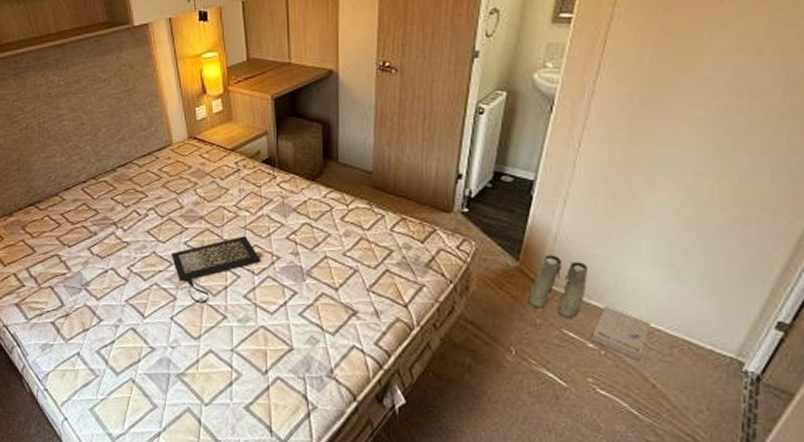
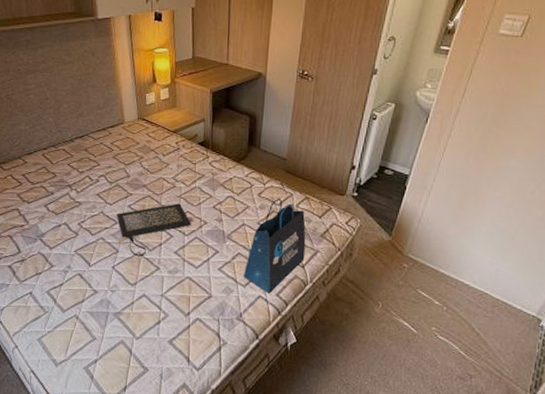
tote bag: none [331,221,407,342] -> present [244,198,306,294]
boots: present [528,255,589,319] -> none [395,233,441,283]
book: present [590,305,652,360] -> none [437,273,481,315]

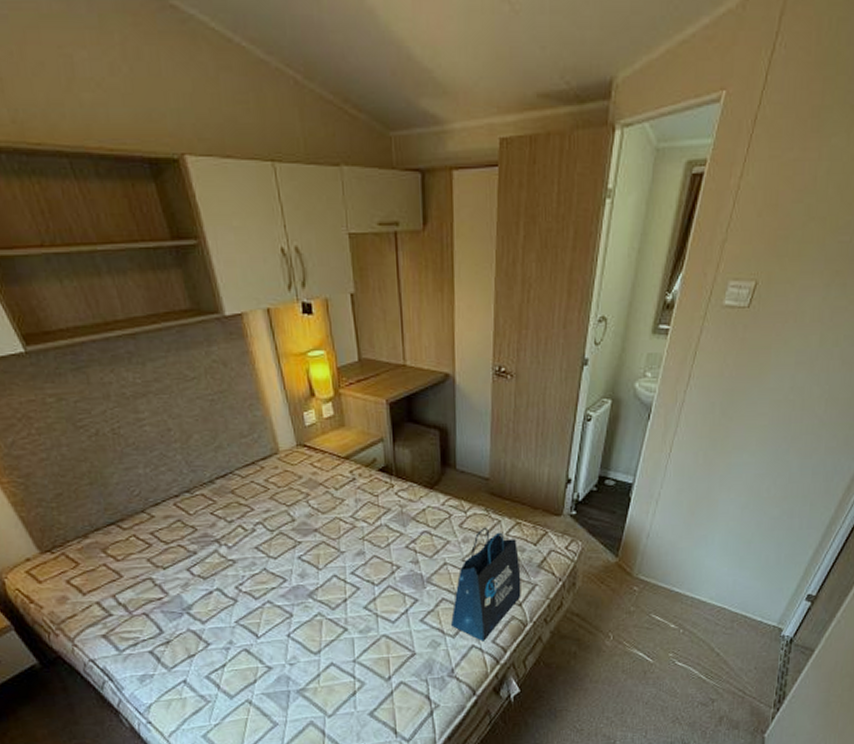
clutch bag: present [117,203,193,257] -> none [284,547,383,619]

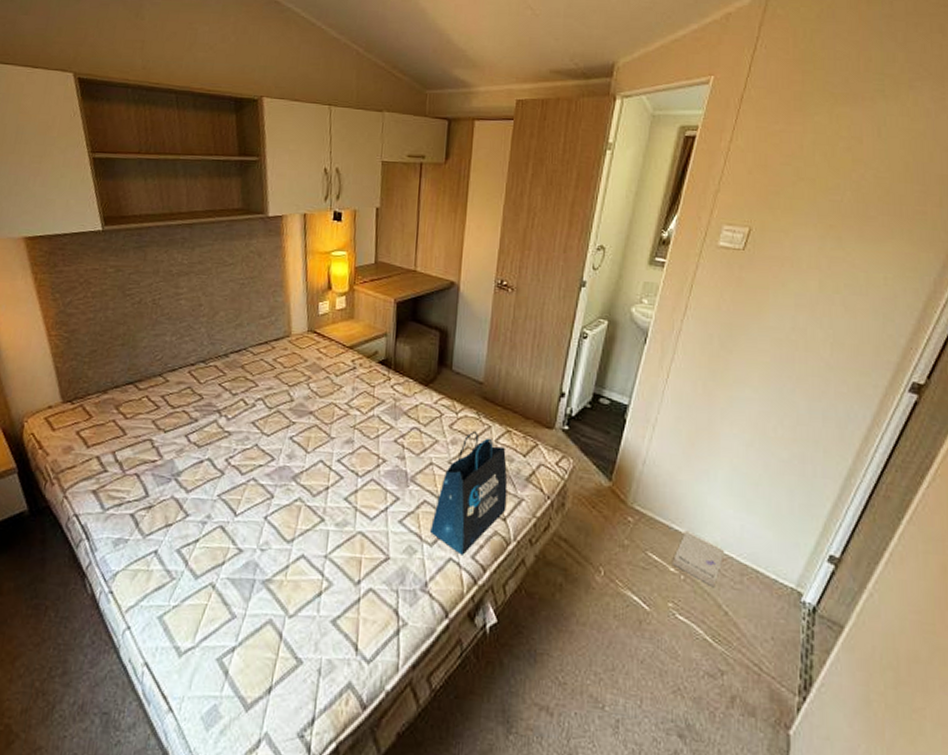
book: none [672,591,719,635] -> present [671,530,725,586]

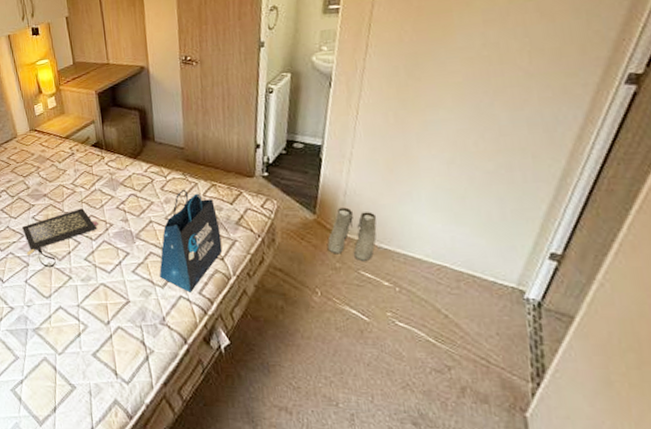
clutch bag: none [274,435,369,505] -> present [22,208,98,268]
boots: none [618,477,672,542] -> present [327,207,377,262]
book: present [671,530,725,586] -> none [385,248,438,294]

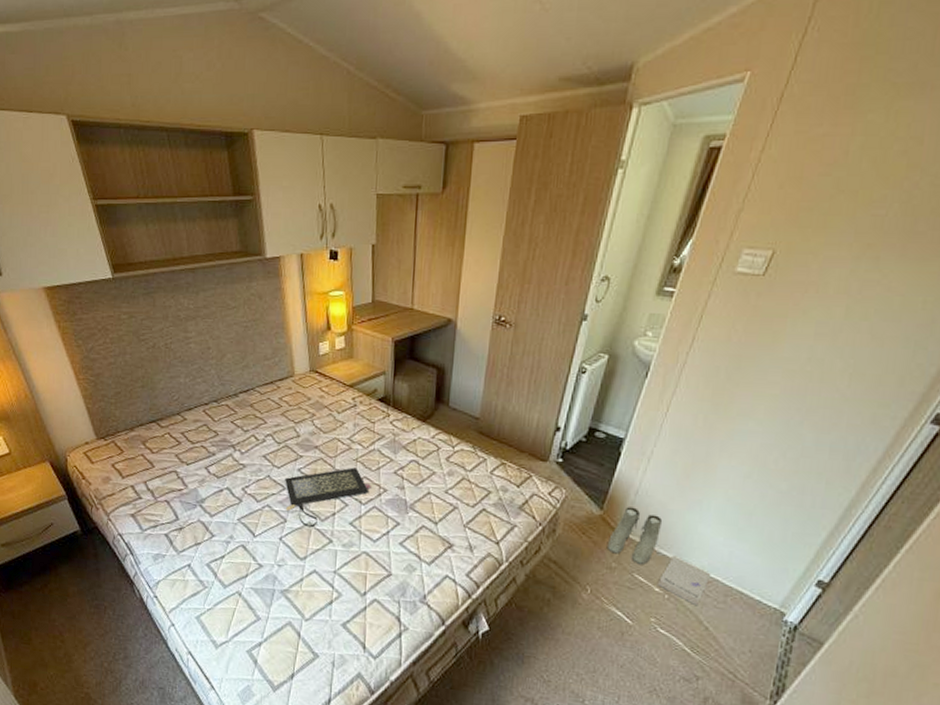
tote bag: present [159,189,223,292] -> none [428,463,501,573]
book: none [385,248,438,294] -> present [657,555,711,605]

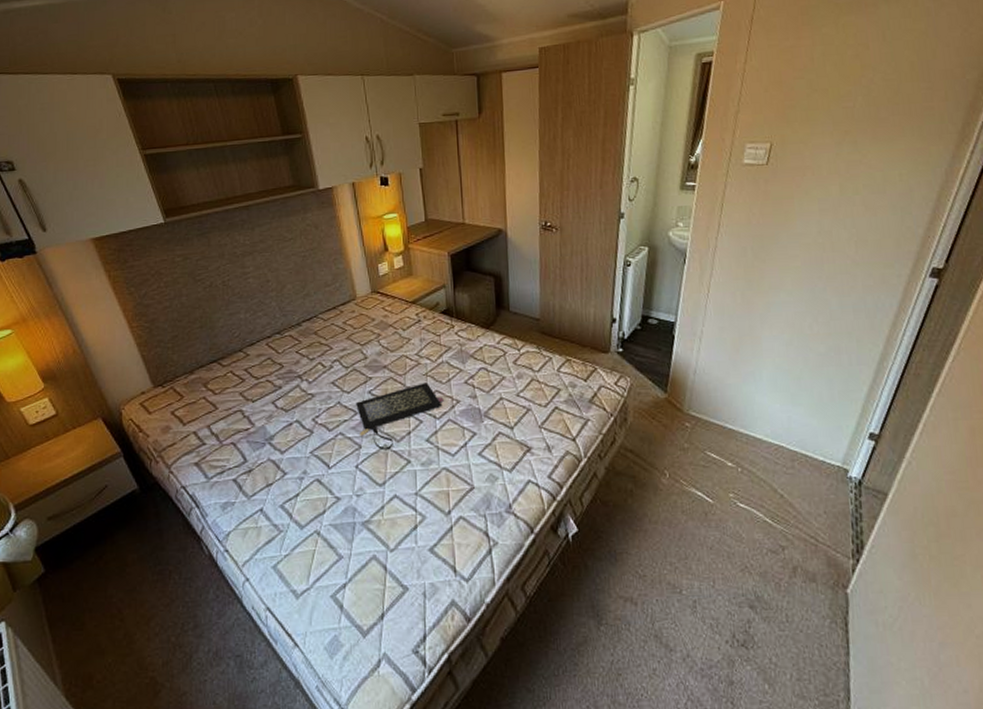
boots: present [606,507,663,565] -> none [676,386,723,442]
book: present [657,555,711,605] -> none [729,428,776,474]

